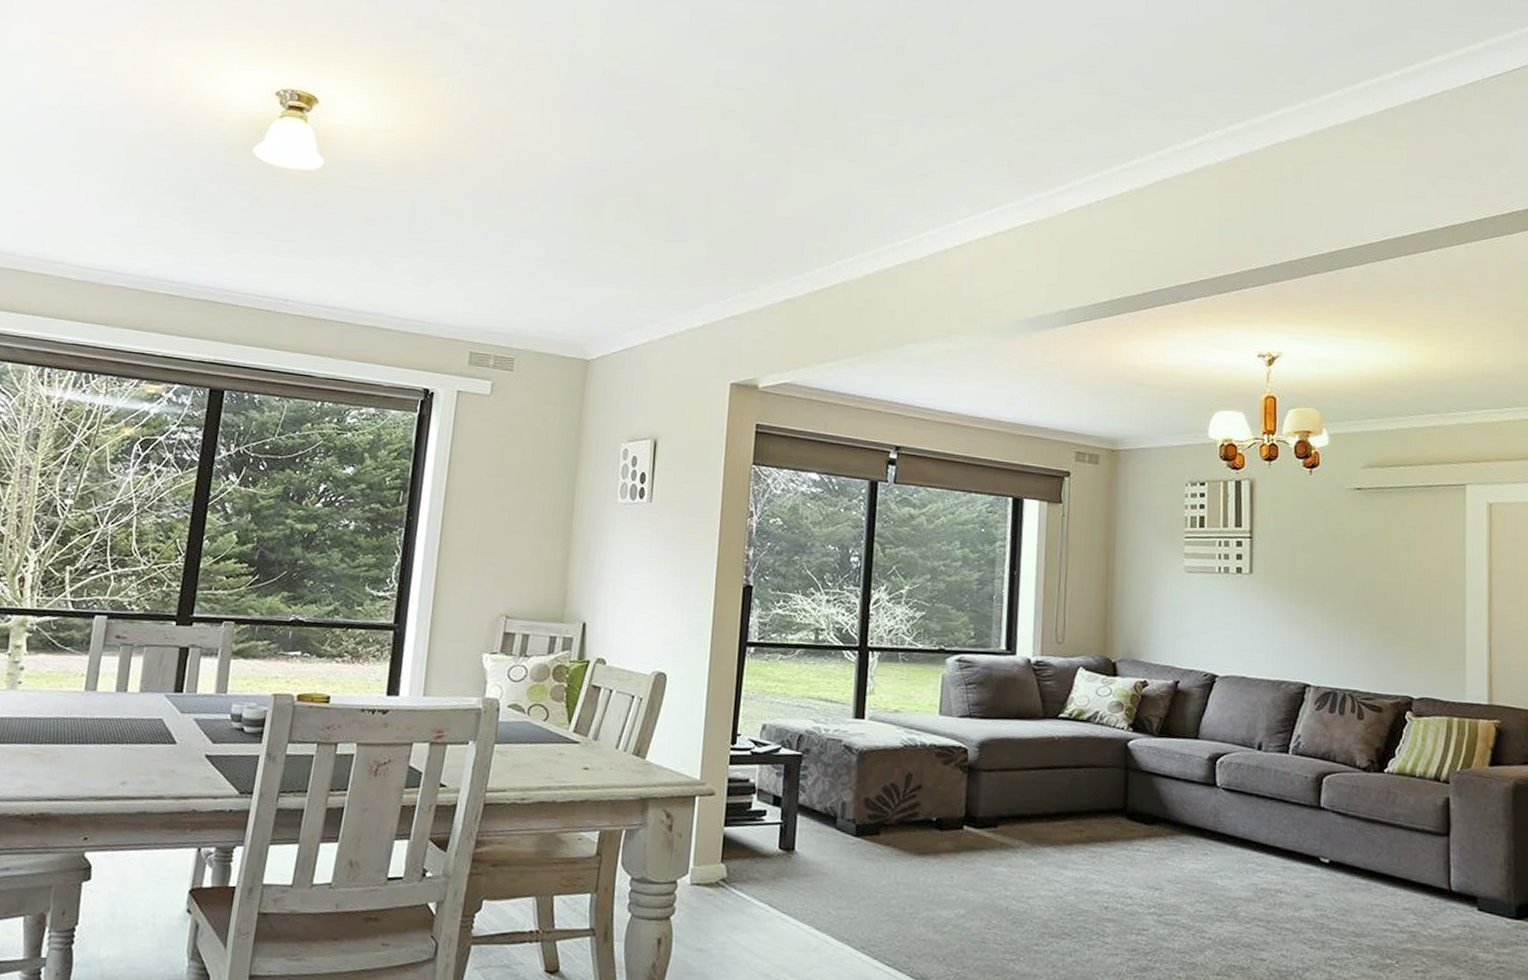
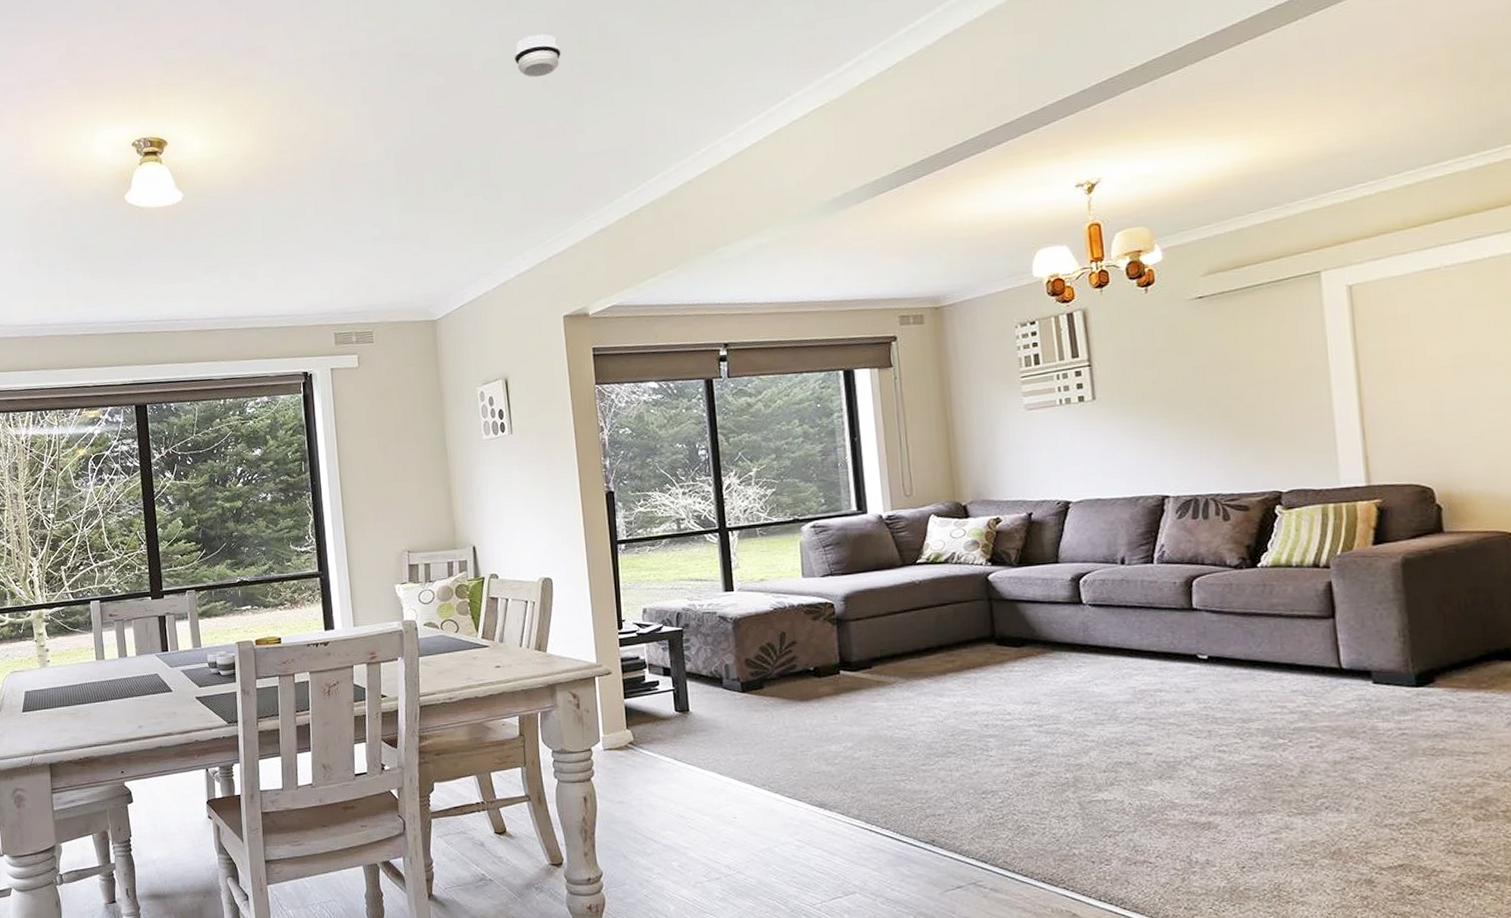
smoke detector: none [725,83,777,128] -> present [513,34,561,78]

